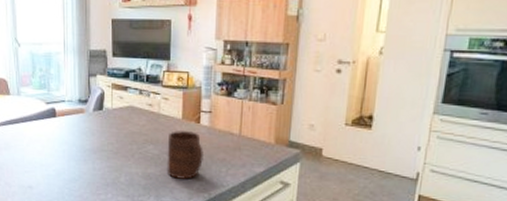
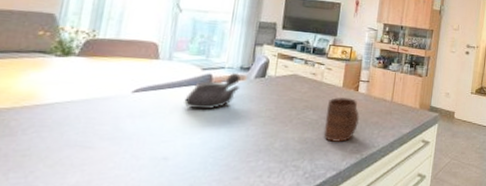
teapot: none [36,105,82,143] -> present [184,72,241,110]

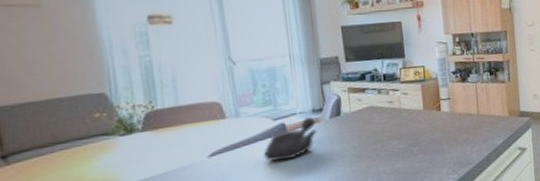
cup: present [323,97,360,142] -> none [411,119,449,167]

